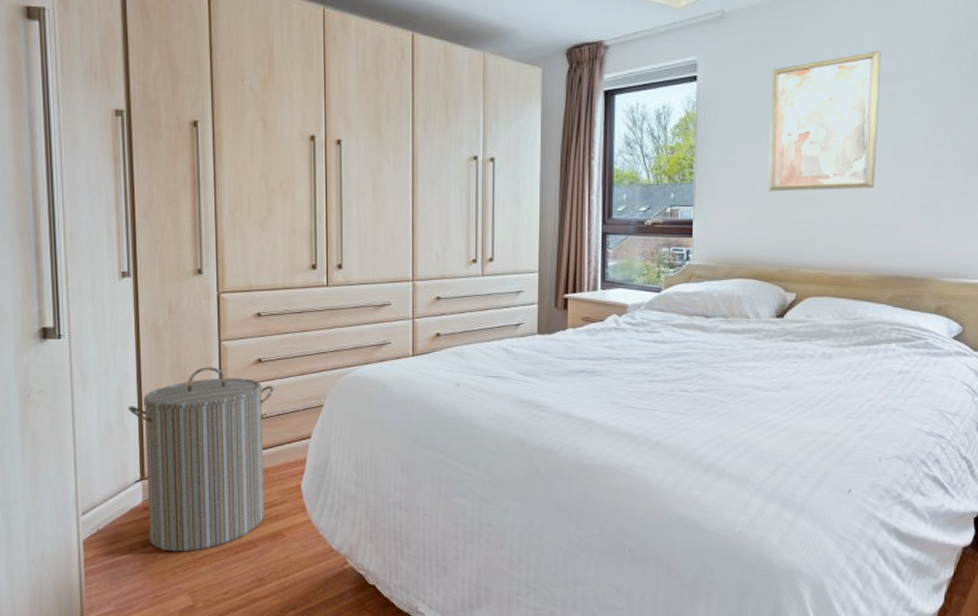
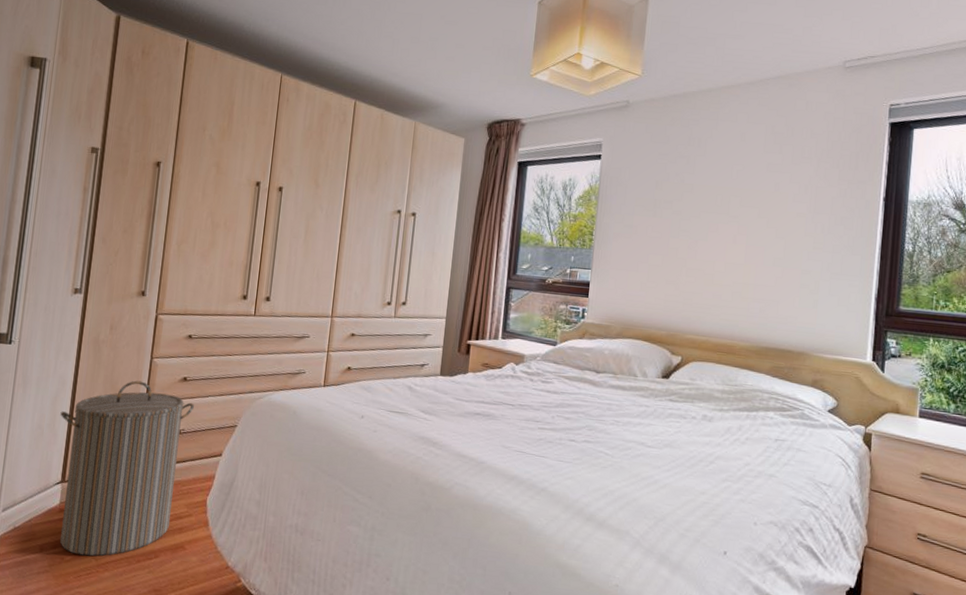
wall art: present [767,51,882,192] -> none [659,144,768,266]

